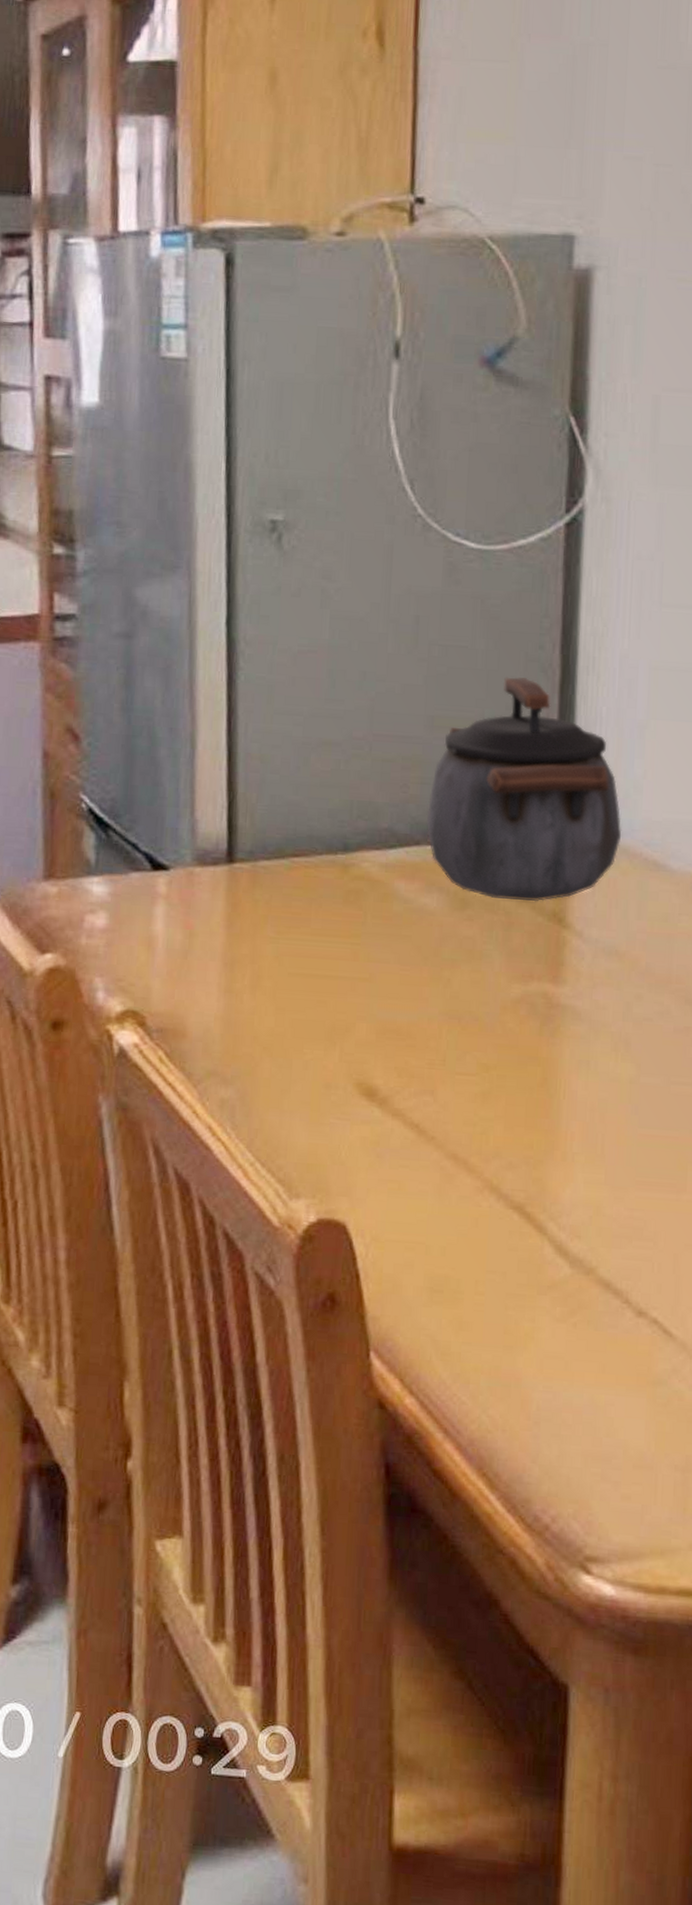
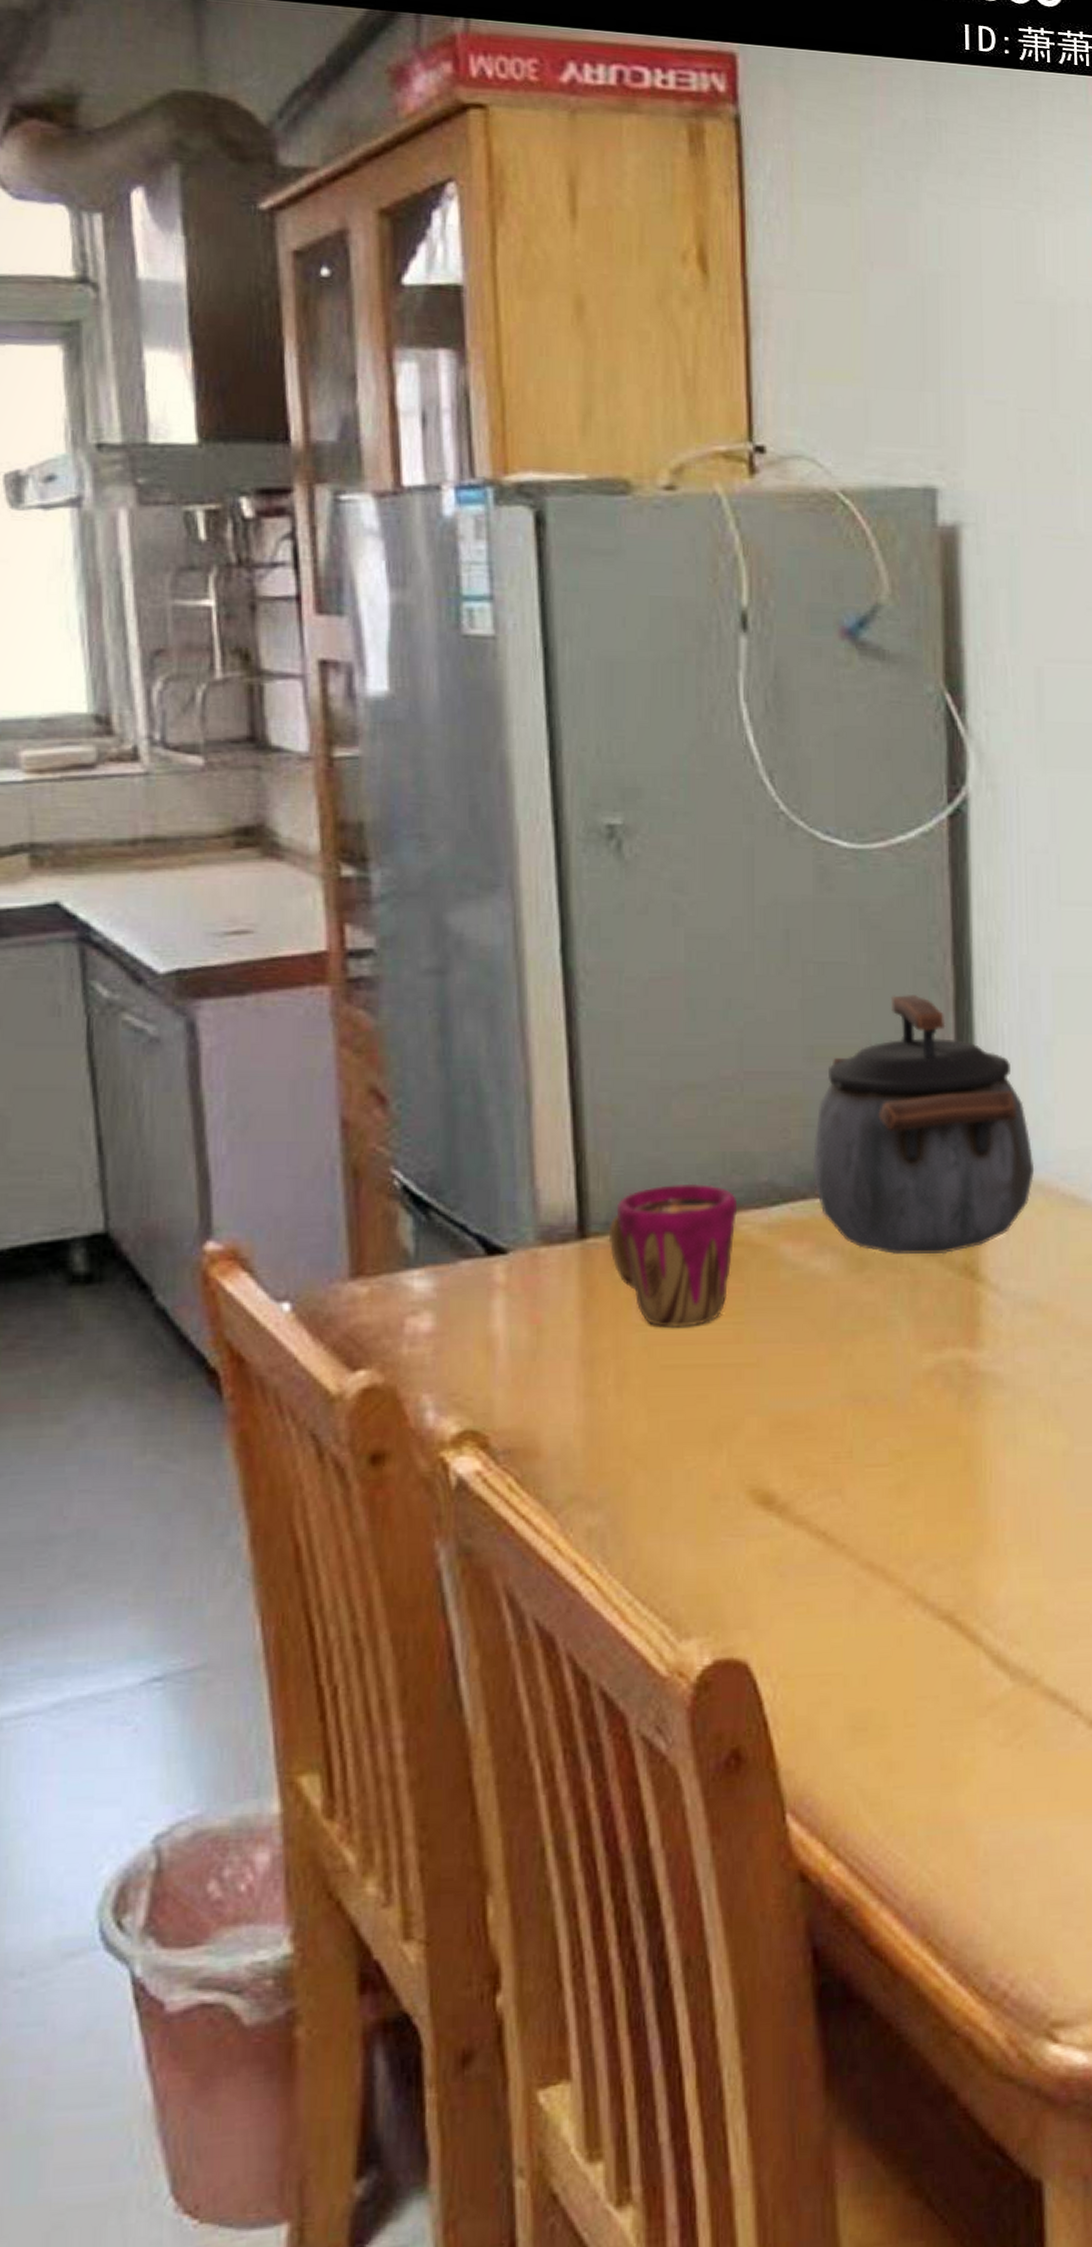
cup: none [251,824,361,943] -> present [608,1183,738,1328]

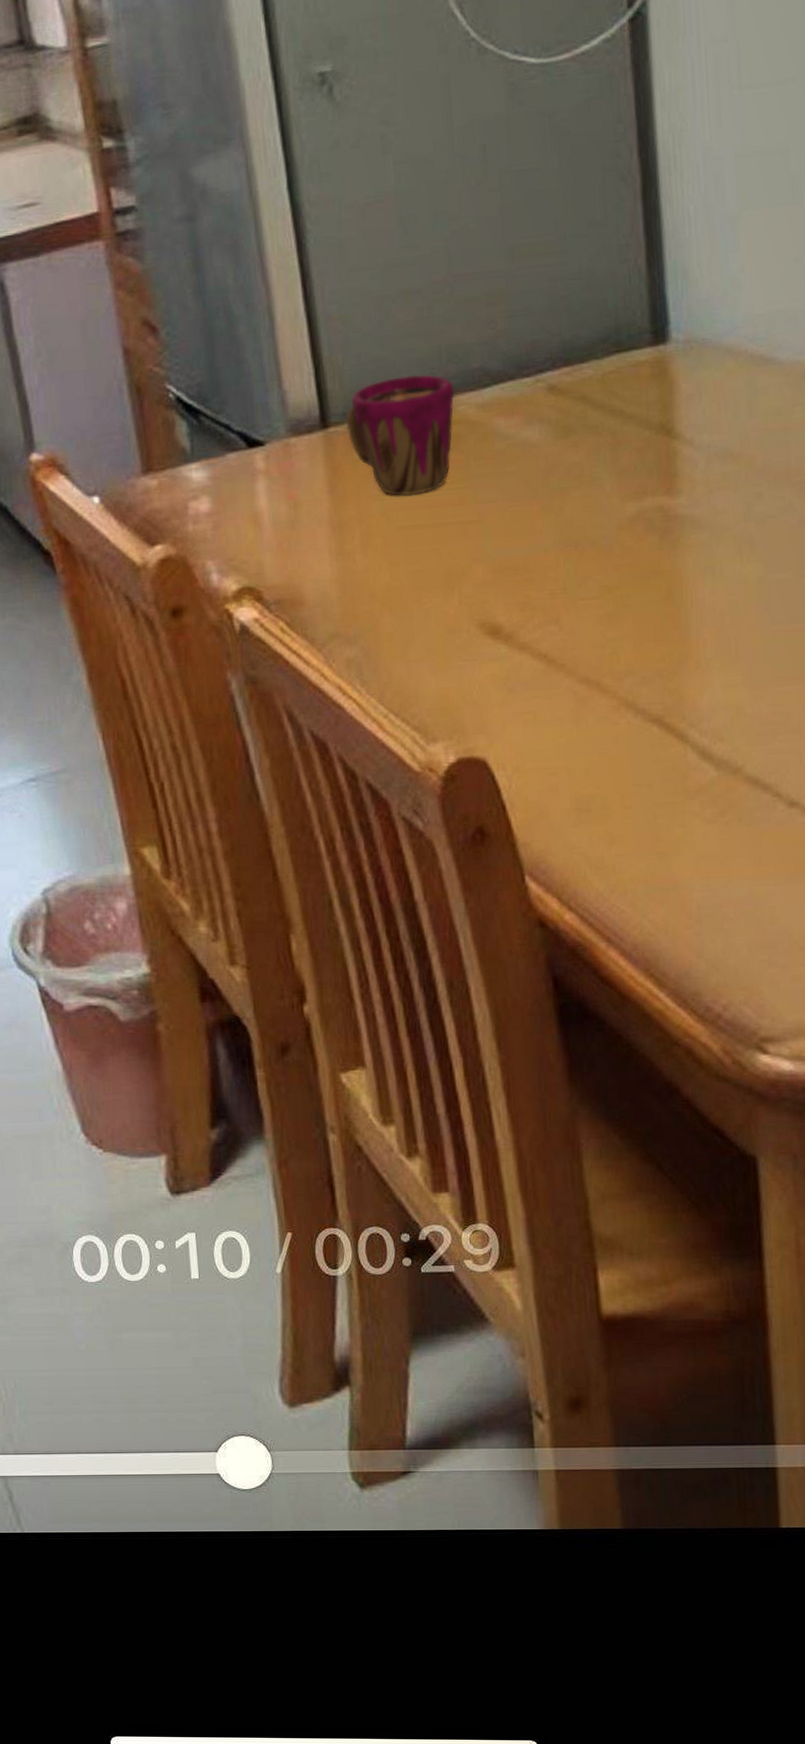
kettle: present [813,995,1035,1255] -> none [518,189,724,420]

